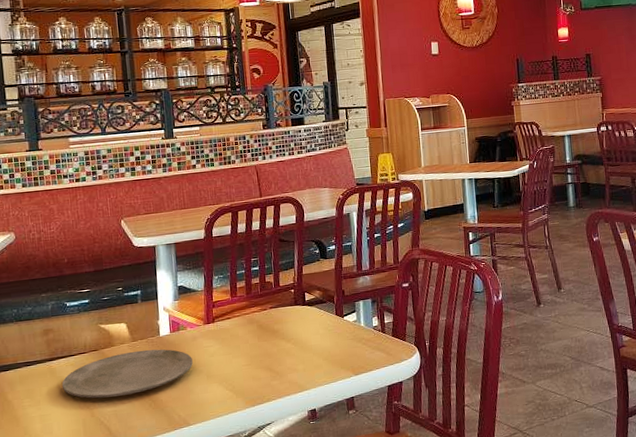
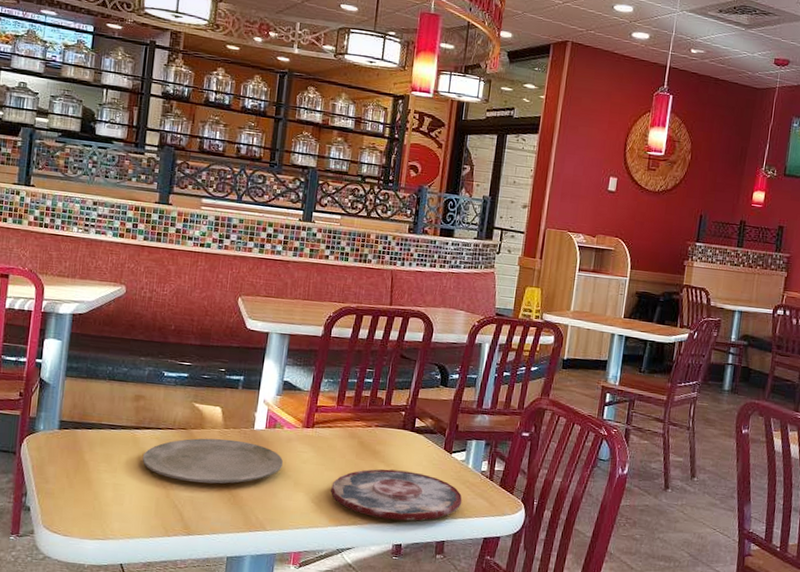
plate: none [241,341,362,391] -> present [331,469,463,521]

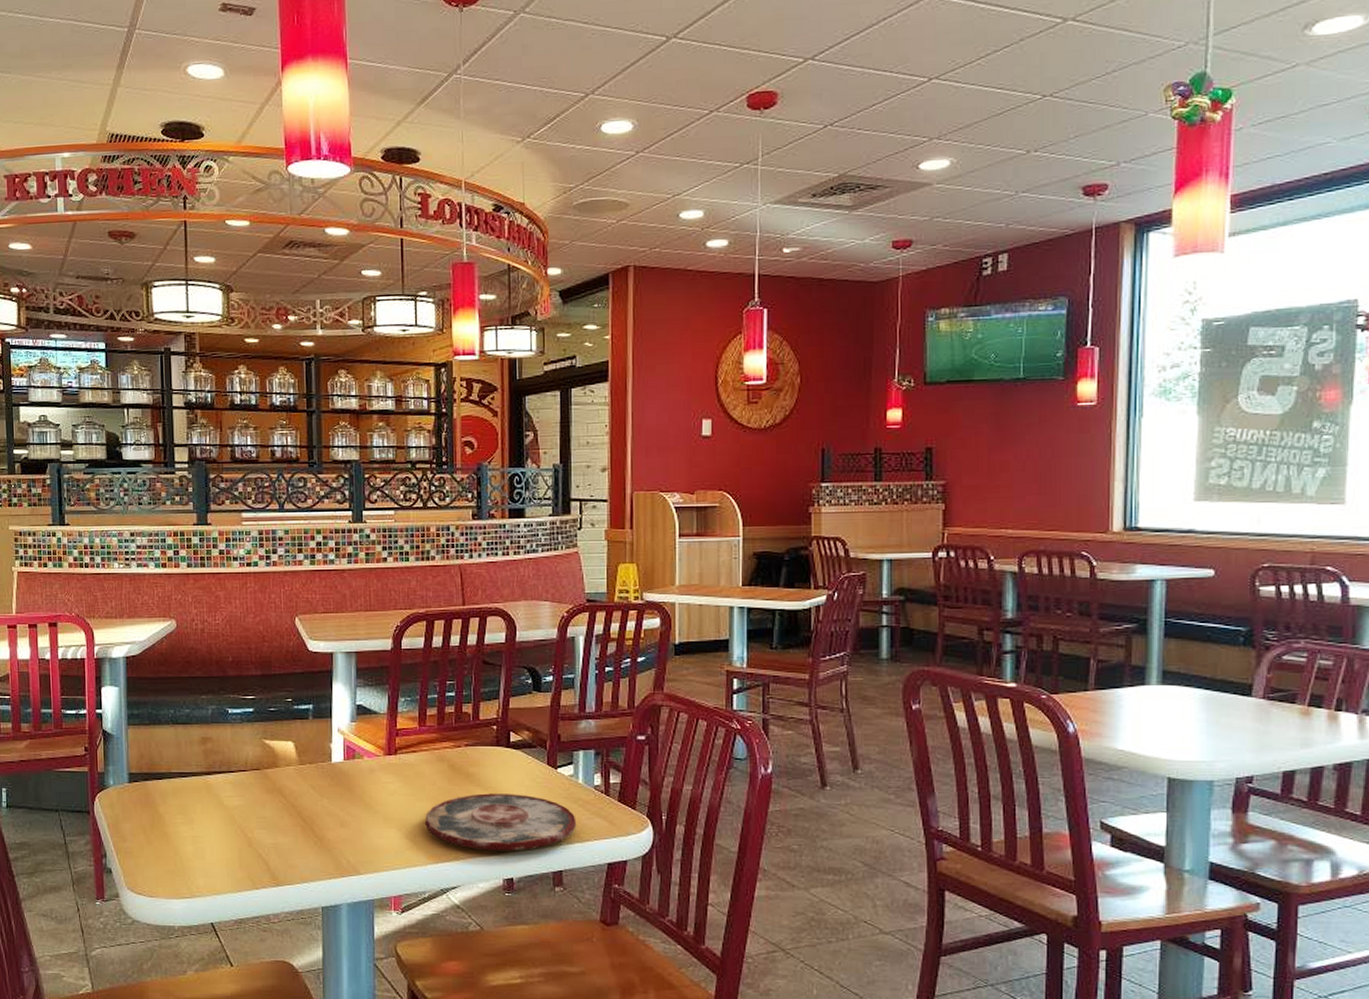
plate: present [142,438,283,484] -> none [218,776,368,827]

